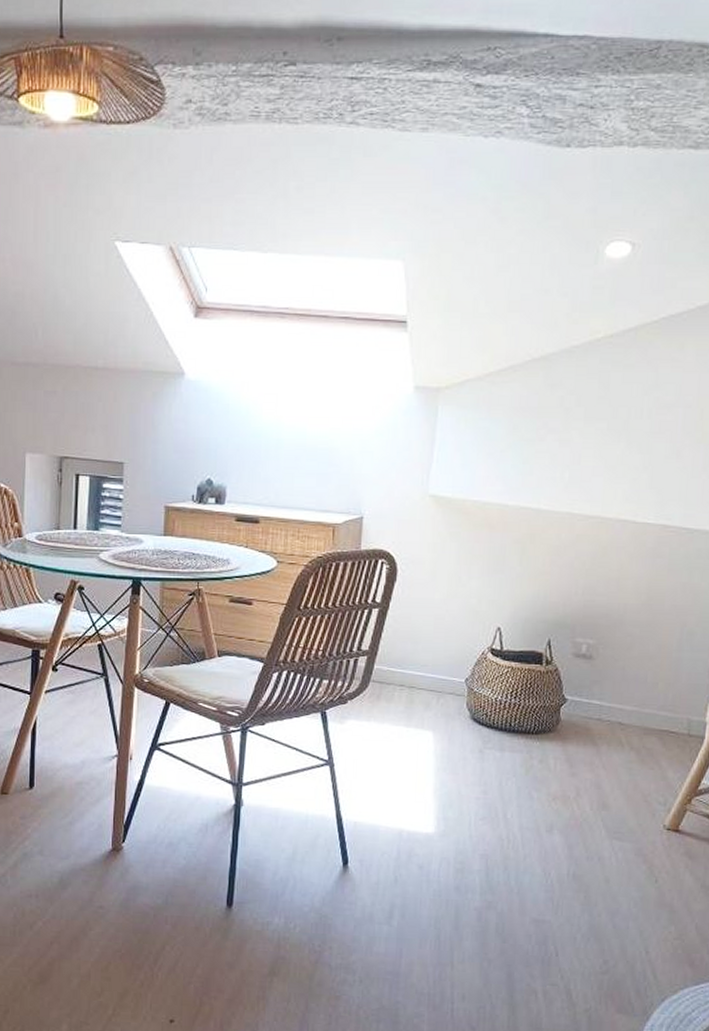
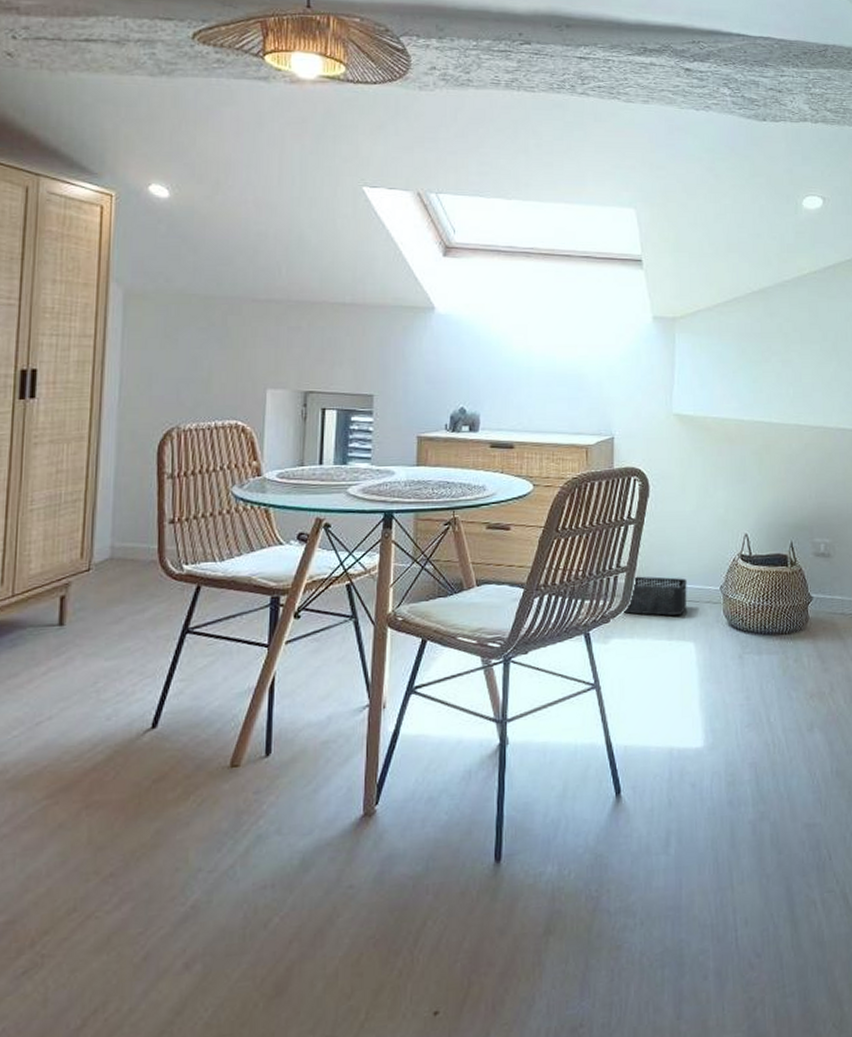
storage bin: none [362,661,430,703] -> present [624,576,687,616]

